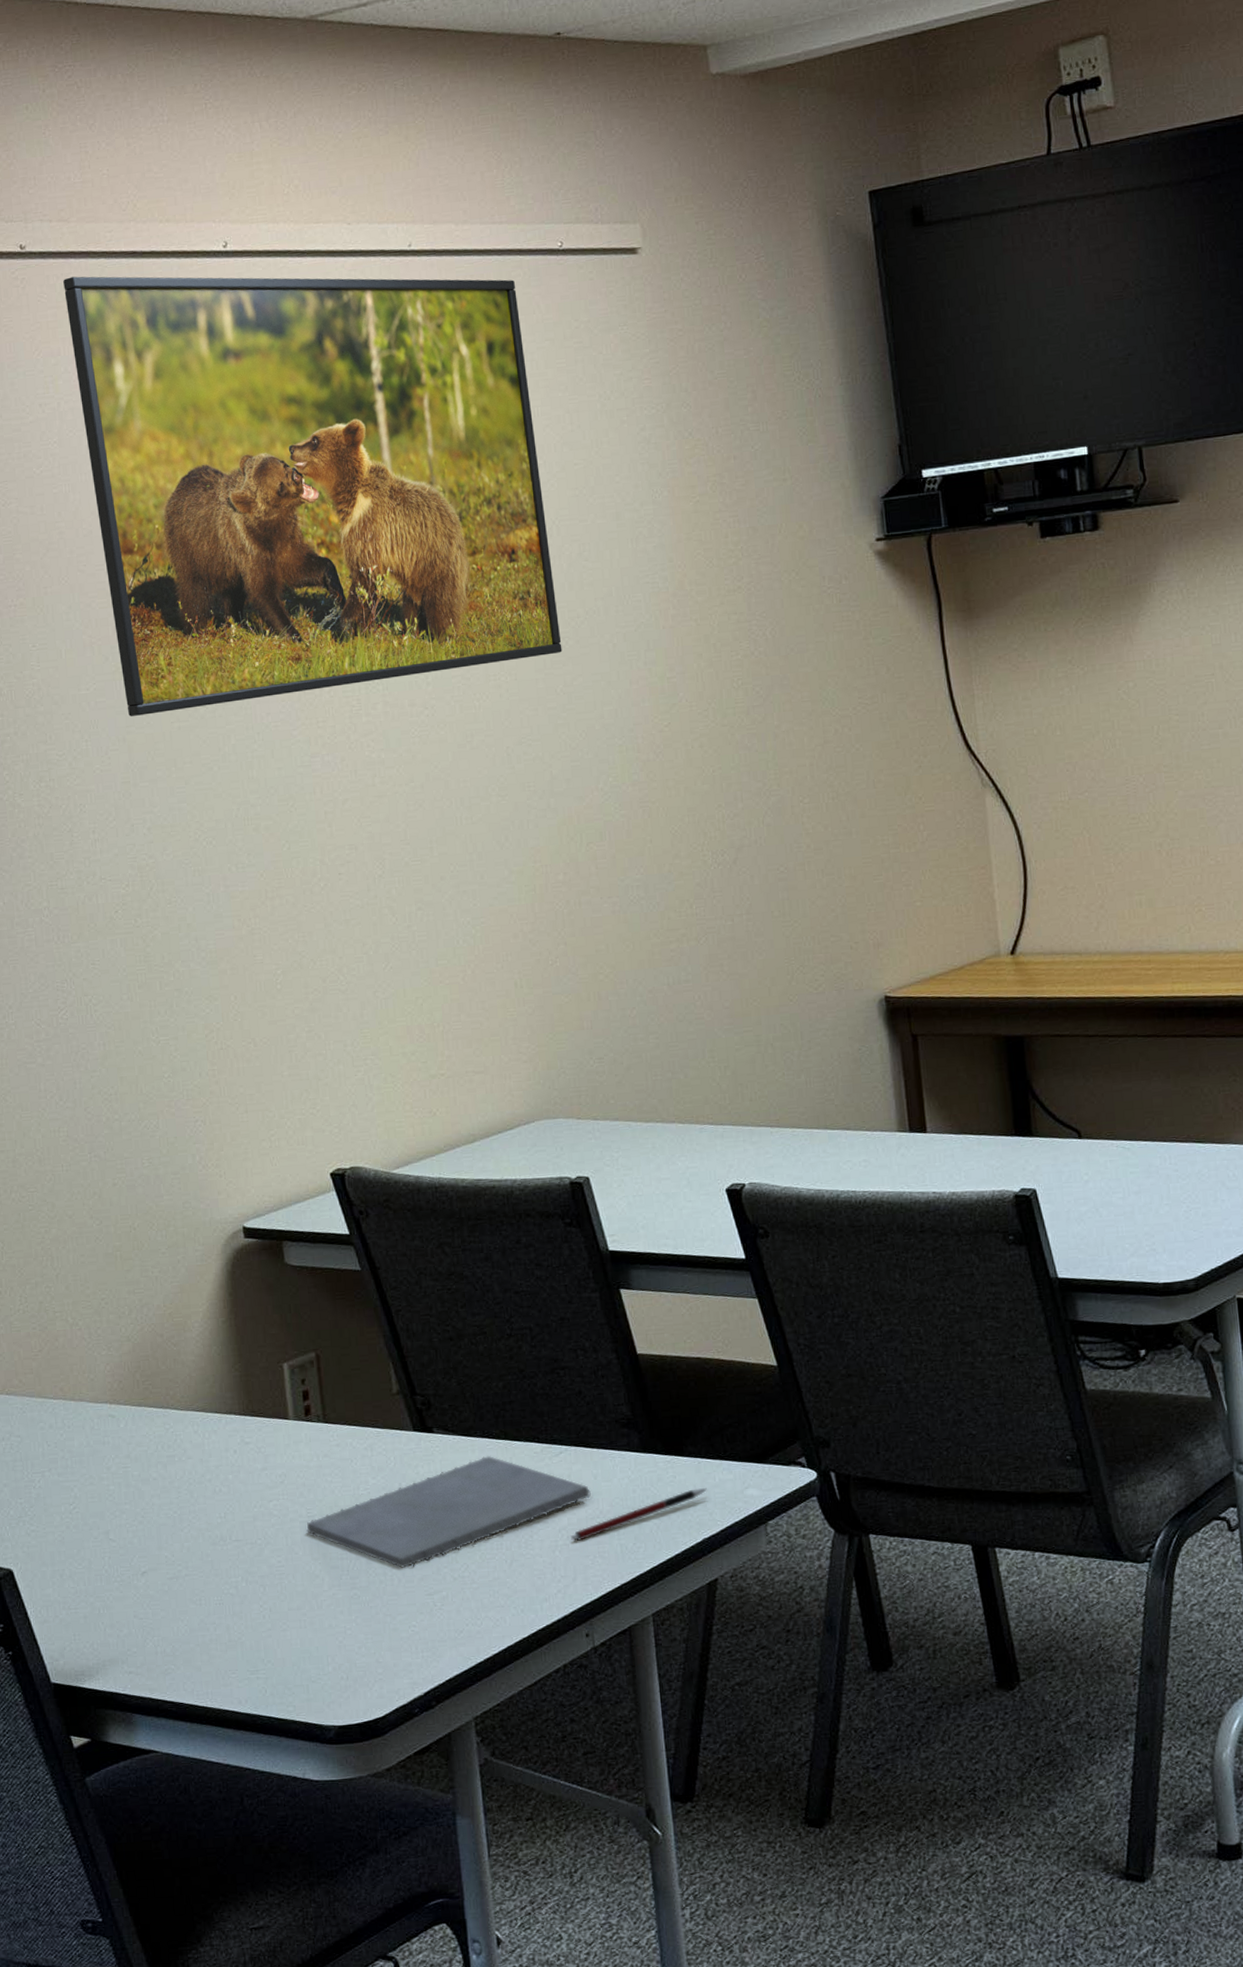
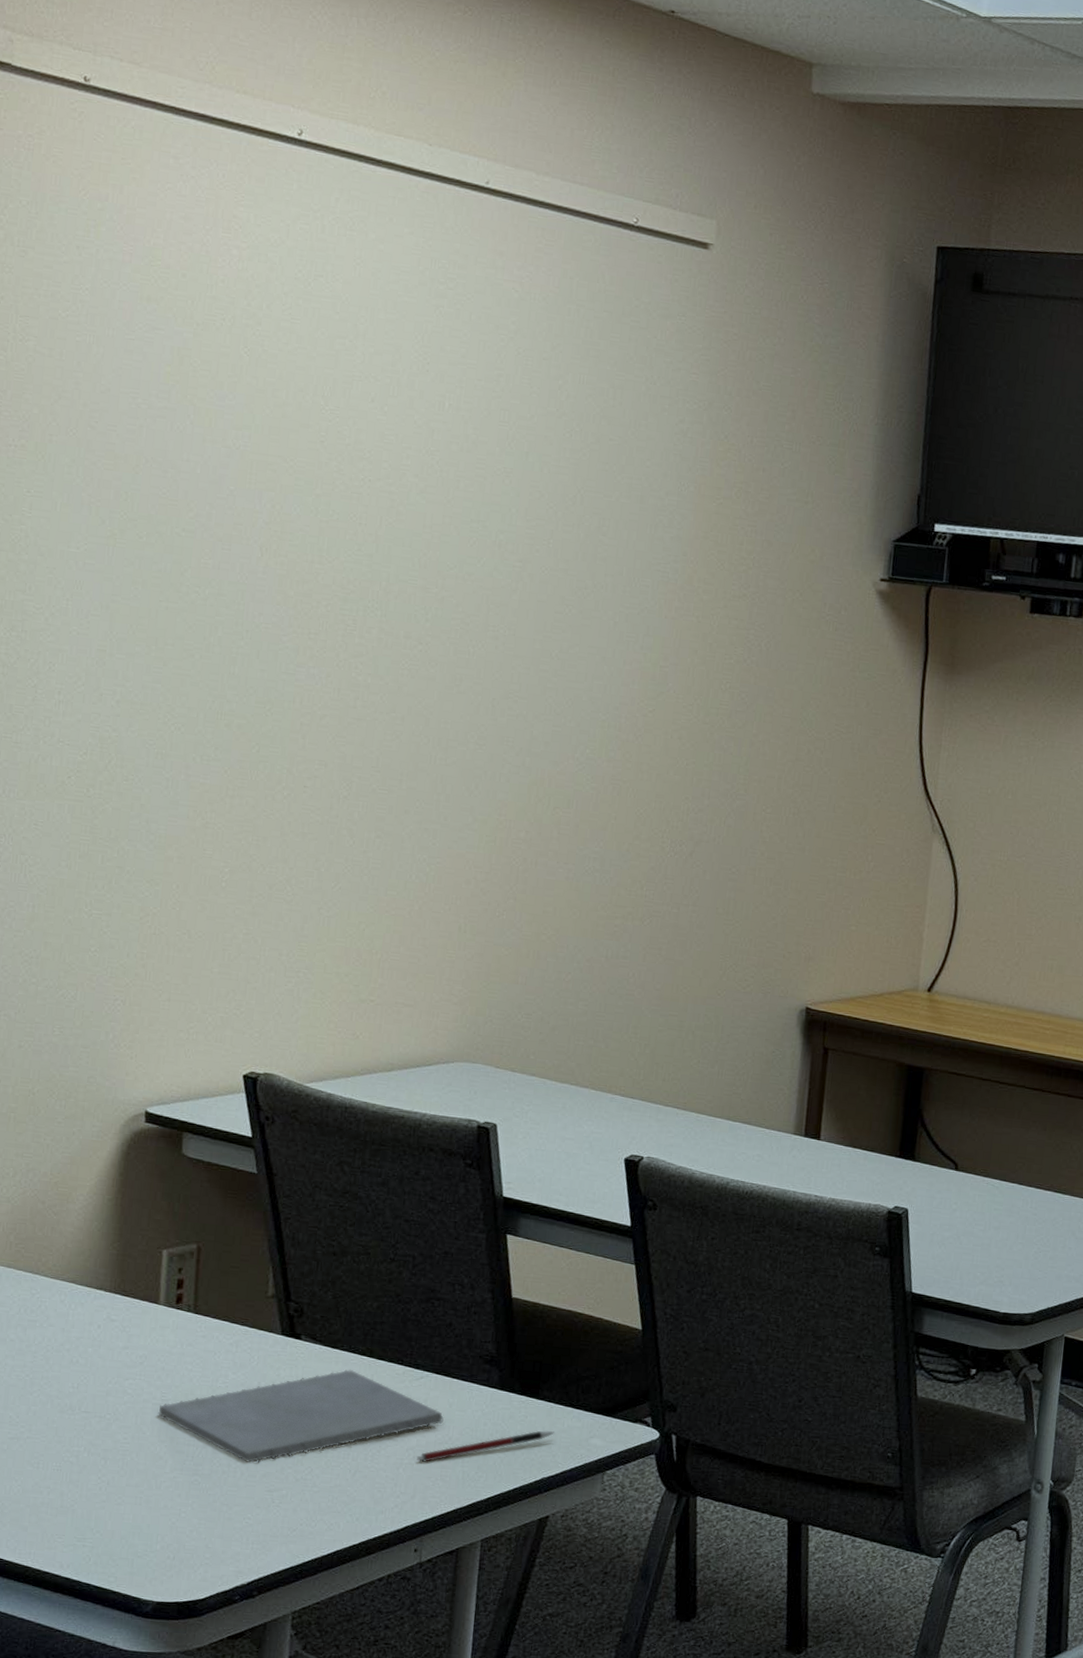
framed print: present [63,276,562,716] -> none [116,123,585,619]

